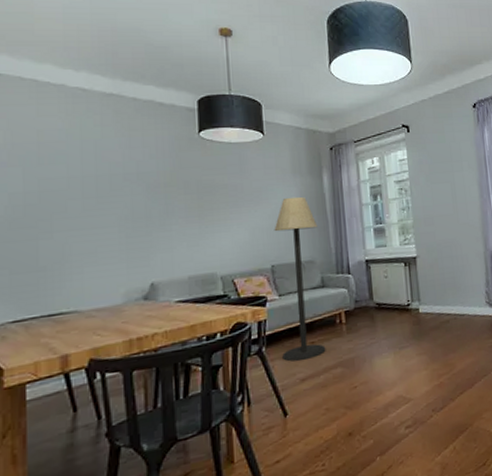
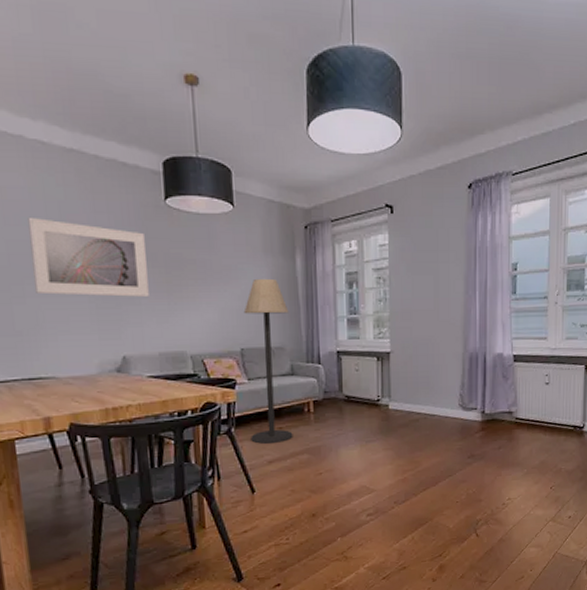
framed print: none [63,155,180,228] -> present [28,216,149,298]

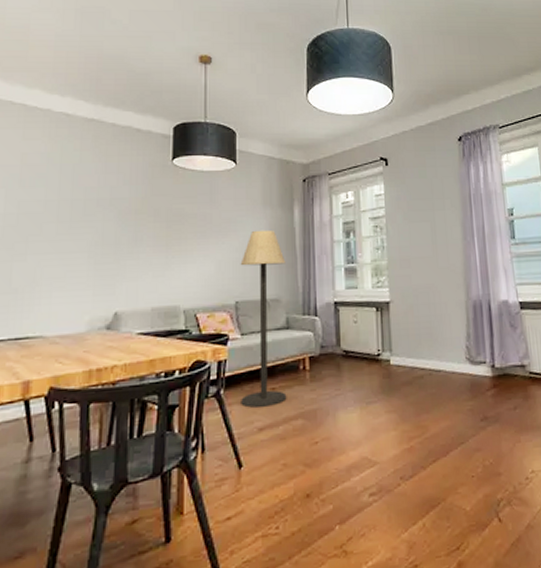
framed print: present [28,216,149,298] -> none [38,179,149,252]

